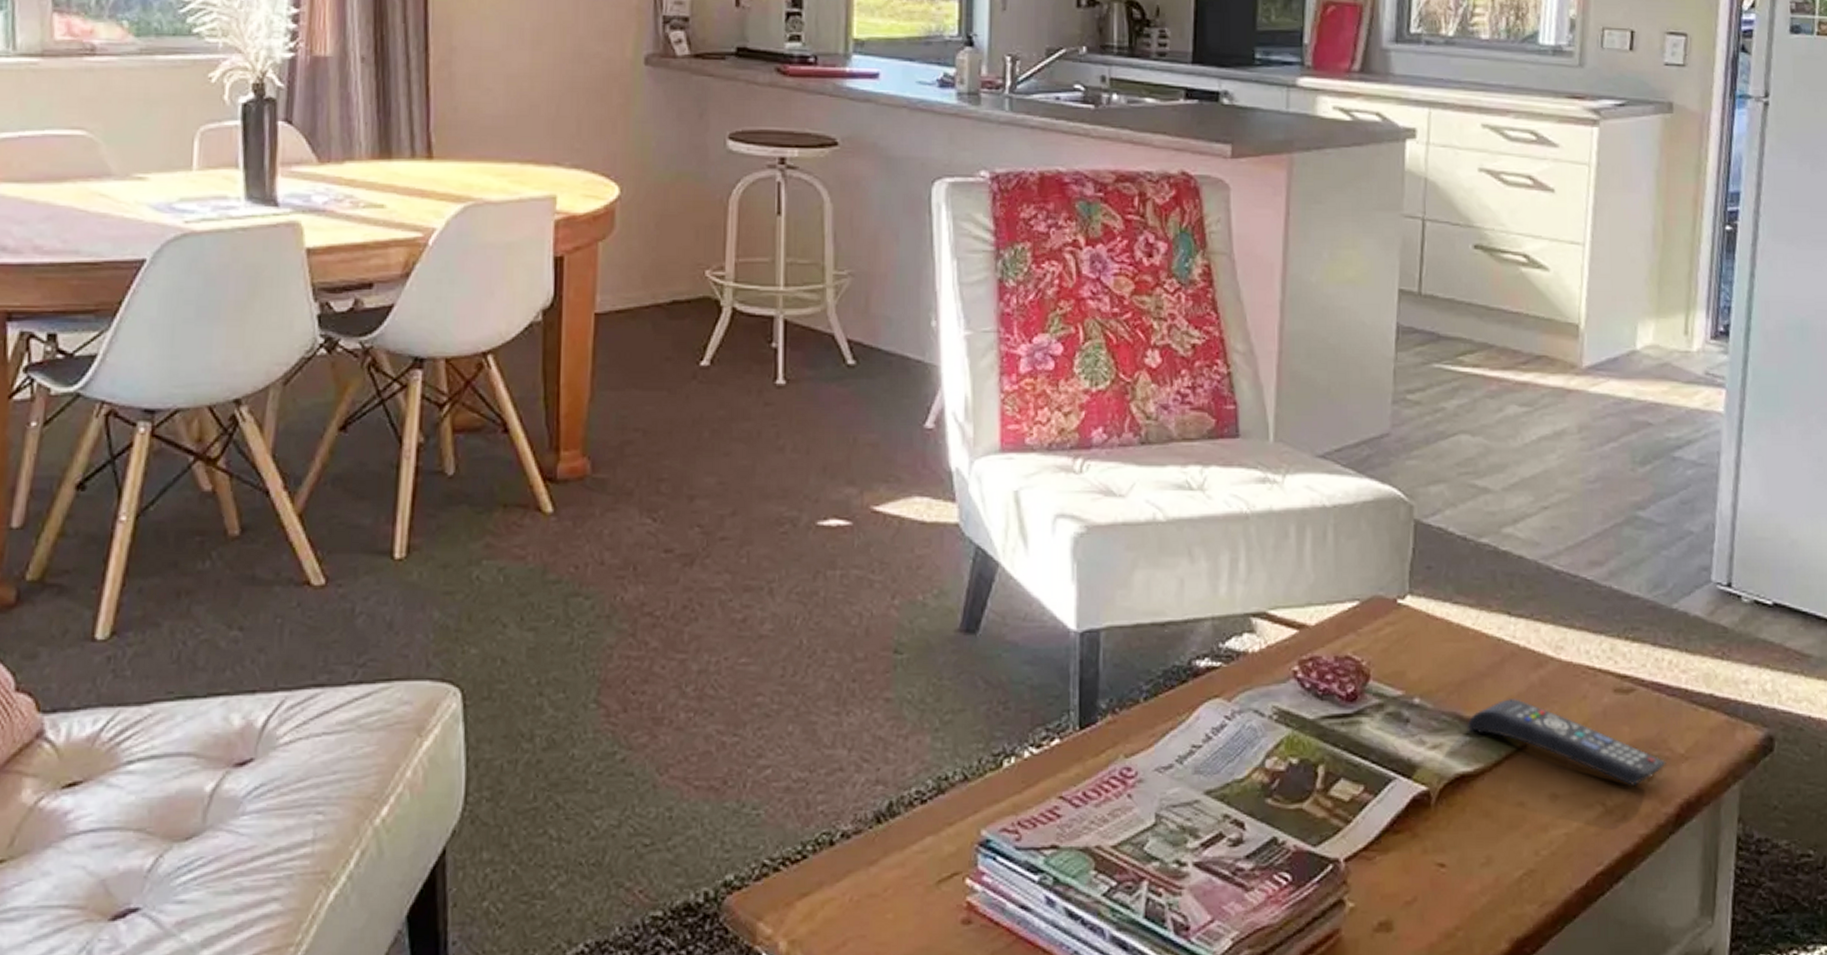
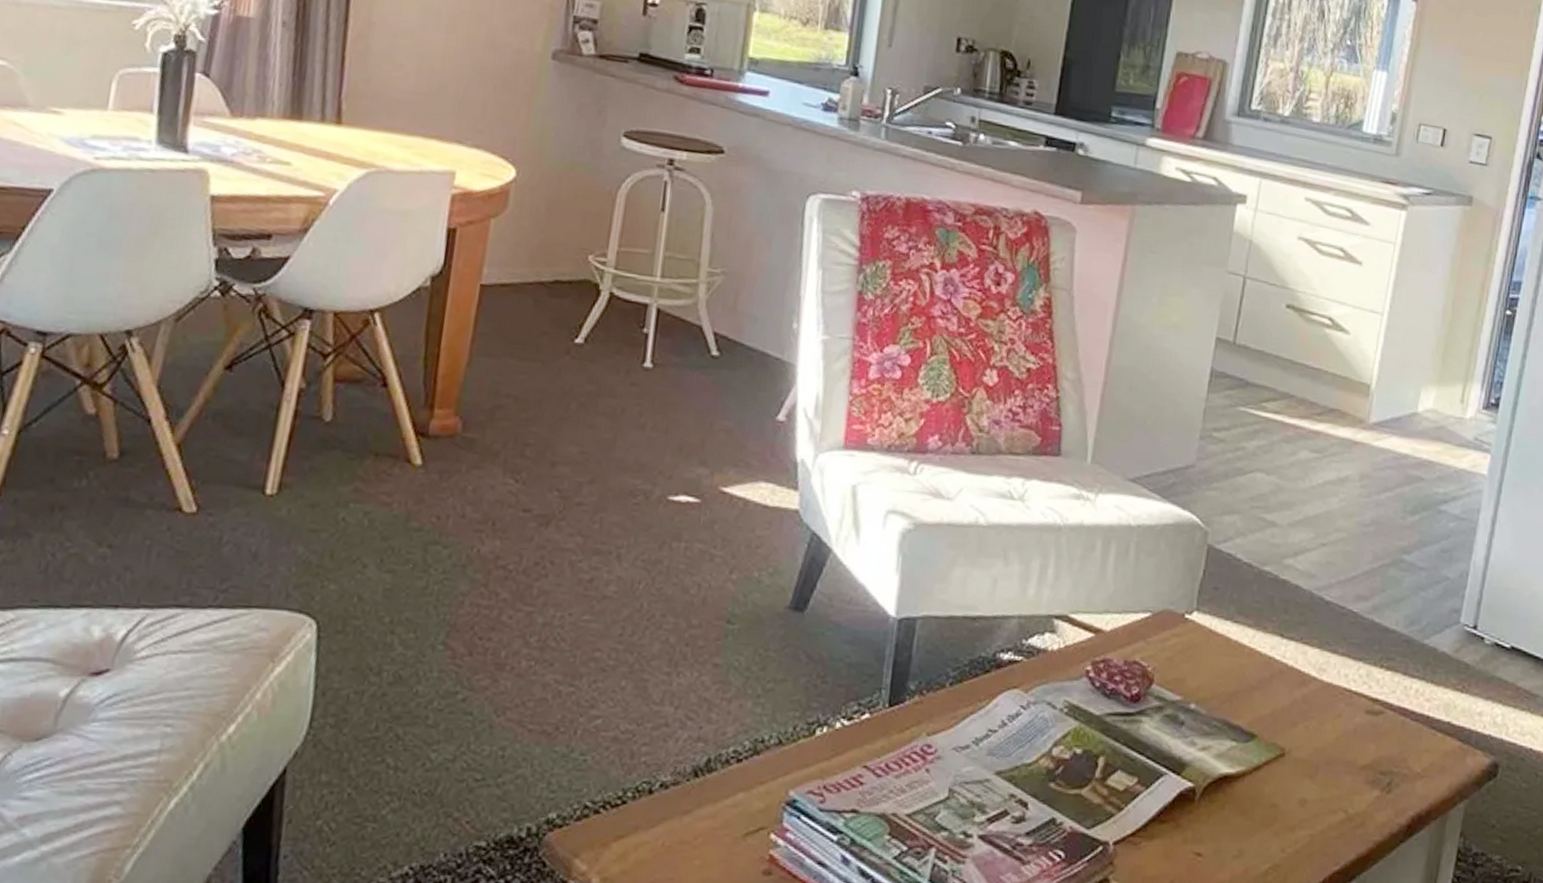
remote control: present [1468,699,1666,785] -> none [1235,711,1404,797]

